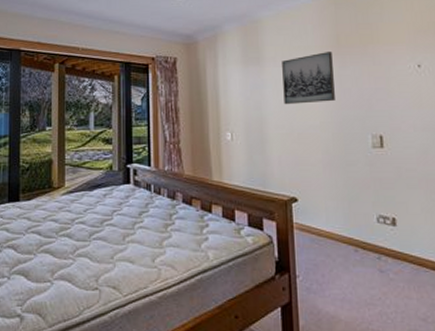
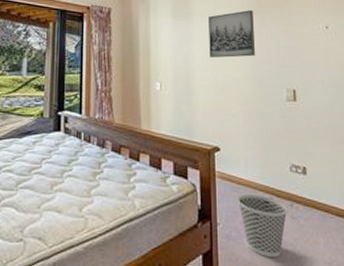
wastebasket: none [317,246,375,312] -> present [237,194,288,258]

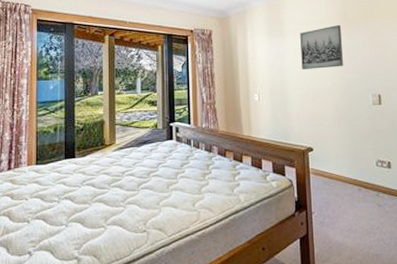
wastebasket: present [237,194,288,258] -> none [329,187,375,240]

